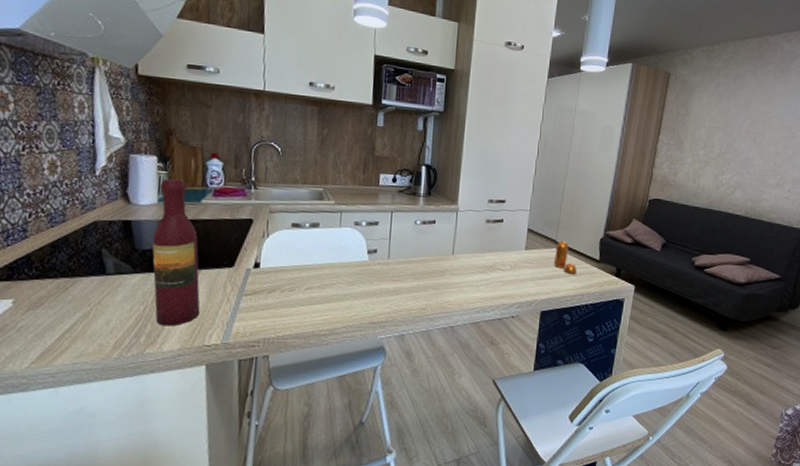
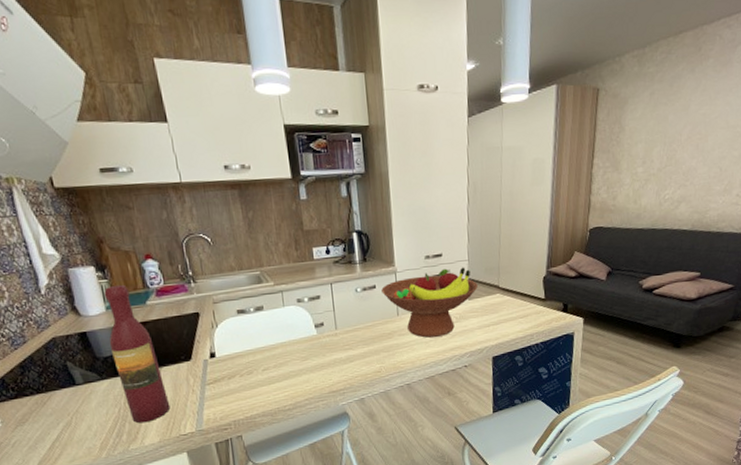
fruit bowl: none [441,215,536,282] -> present [381,267,478,338]
pepper shaker: present [554,241,577,274] -> none [499,285,523,317]

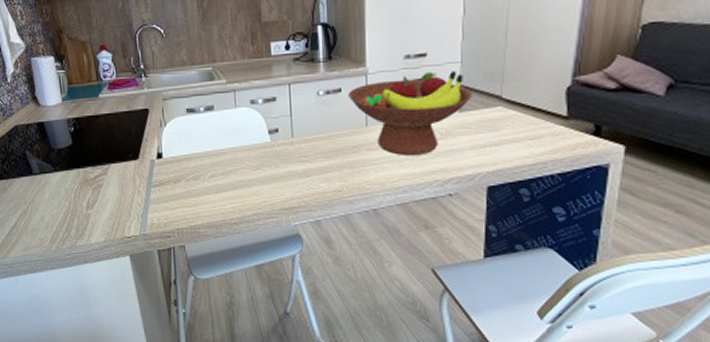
wine bottle: present [104,284,171,424] -> none [61,75,116,220]

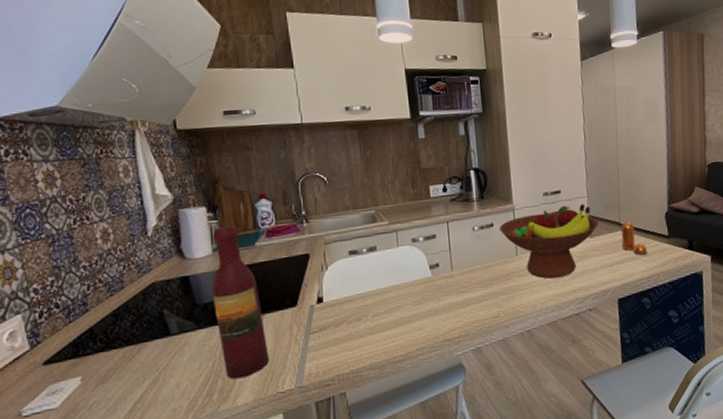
wine bottle: none [61,75,116,220] -> present [211,225,270,380]
pepper shaker: none [501,96,534,137] -> present [621,222,647,255]

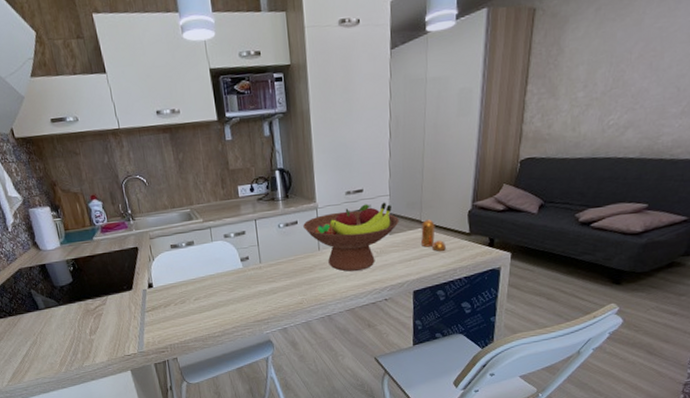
wine bottle: present [211,225,270,380] -> none [58,222,116,344]

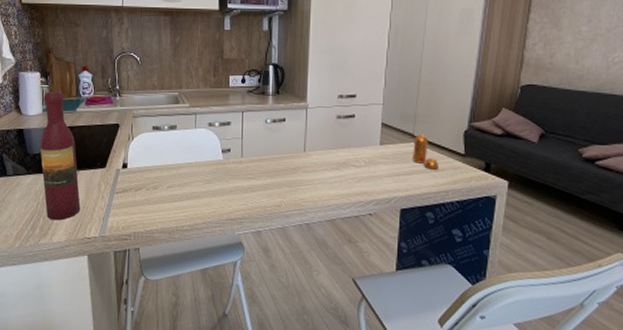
wine bottle: none [58,222,116,344] -> present [40,90,81,221]
fruit bowl: present [303,202,399,272] -> none [291,110,391,179]

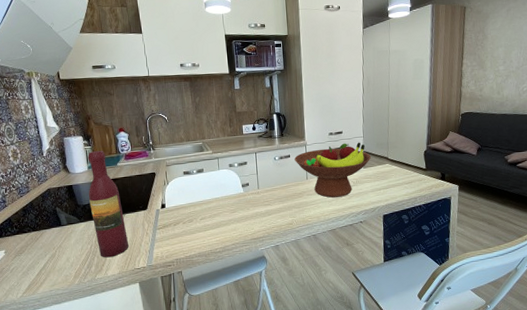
fruit bowl: none [291,110,391,179] -> present [294,142,371,198]
pepper shaker: present [413,135,438,170] -> none [388,157,408,183]

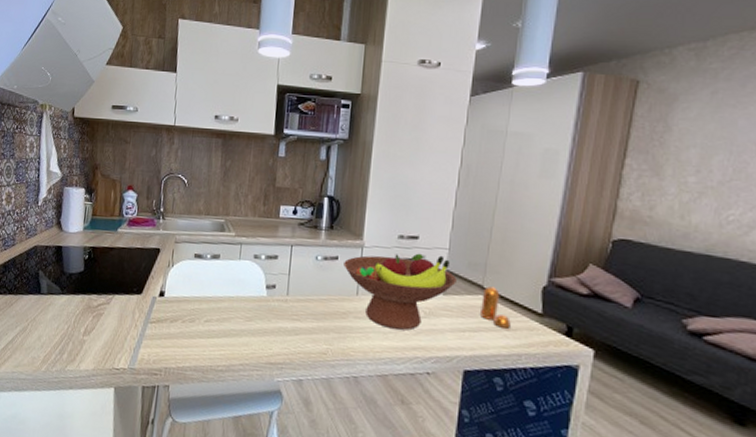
wine bottle: present [87,150,129,258] -> none [76,208,114,347]
pepper shaker: none [388,157,408,183] -> present [481,286,511,329]

